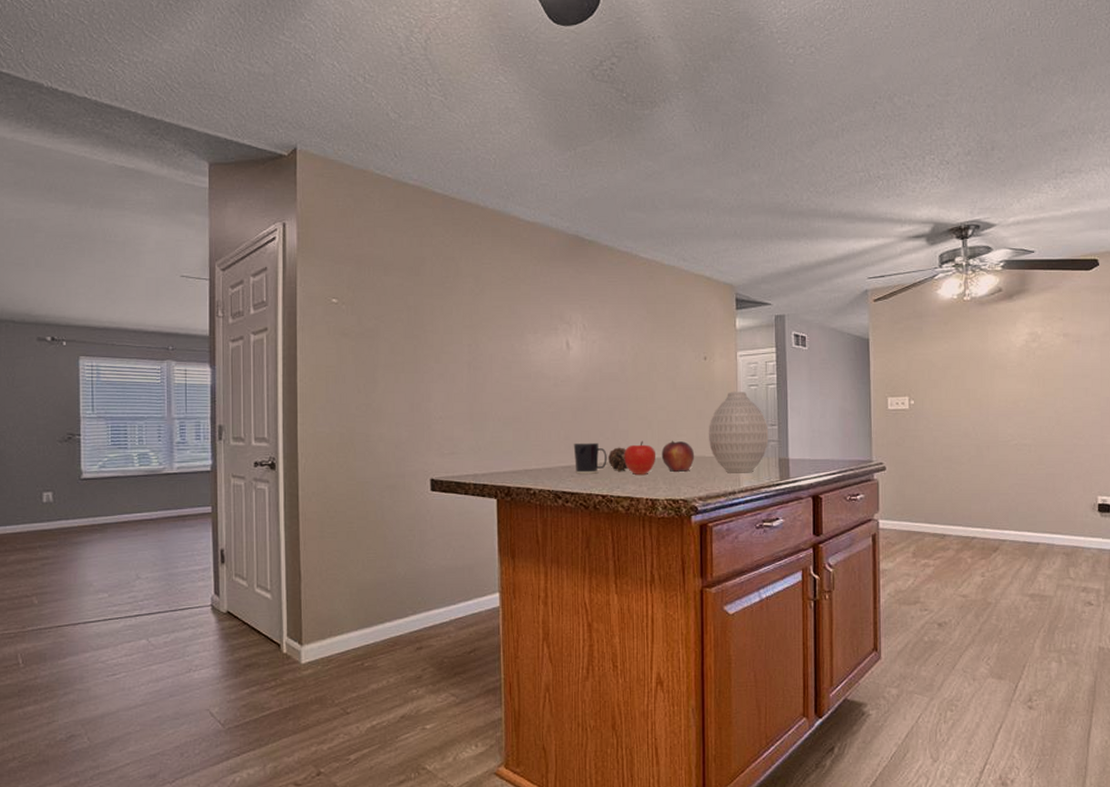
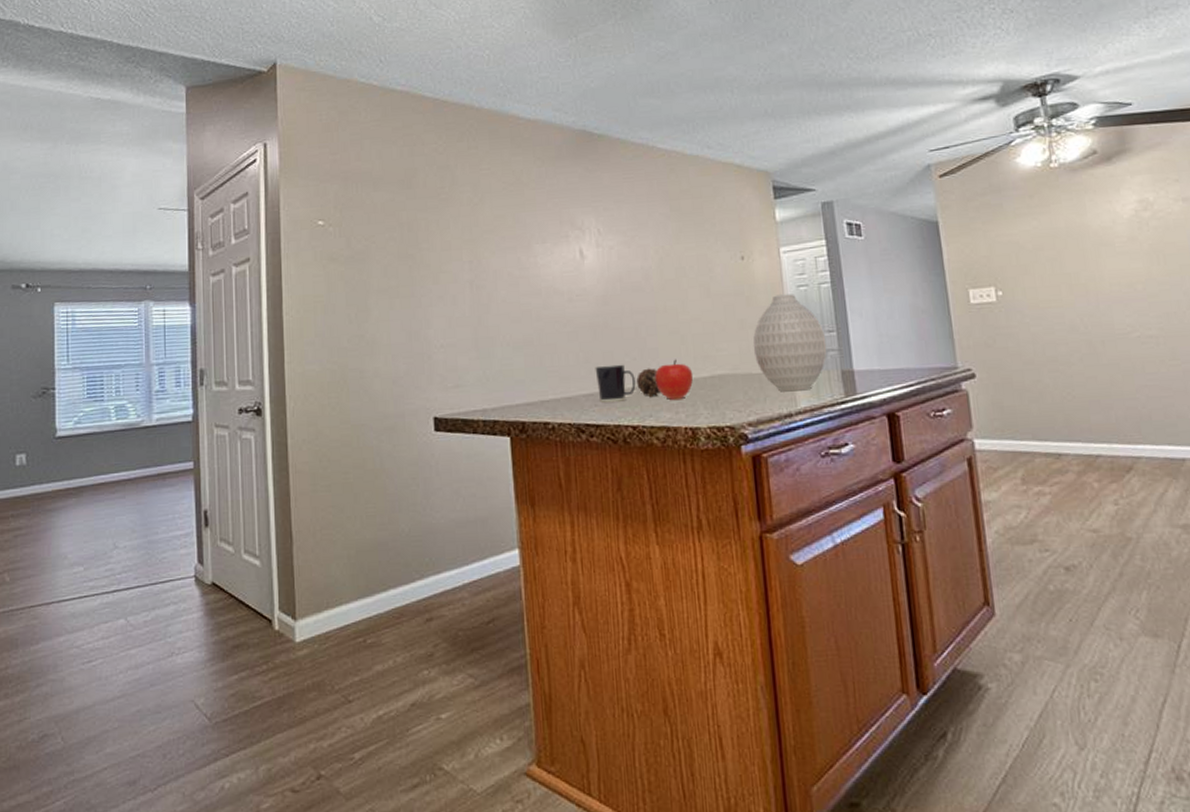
fruit: present [661,440,695,472] -> none [699,356,740,394]

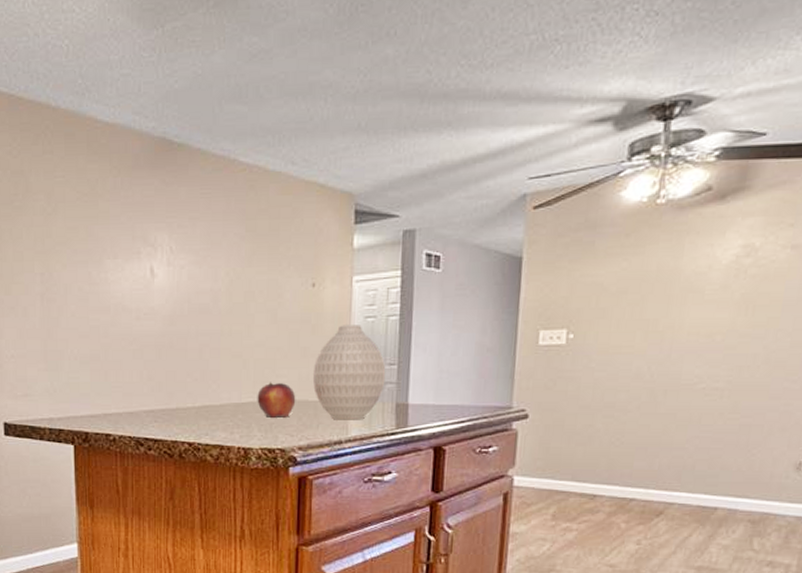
mug: present [595,364,636,404] -> none [157,384,195,420]
fruit: present [637,368,661,398] -> none [196,389,218,418]
fruit: present [655,359,694,401] -> none [214,382,251,422]
fruit: none [699,356,740,394] -> present [257,382,296,418]

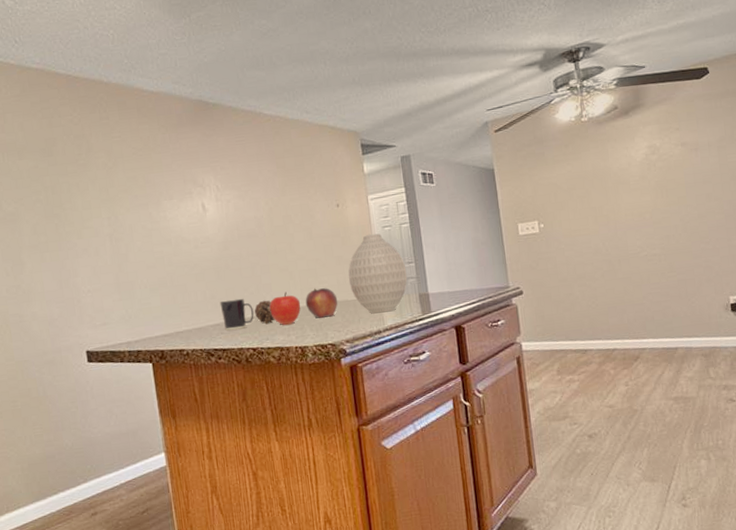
mug: none [157,384,195,420] -> present [219,298,254,331]
fruit: none [196,389,218,418] -> present [254,300,275,325]
fruit: none [214,382,251,422] -> present [269,292,301,326]

